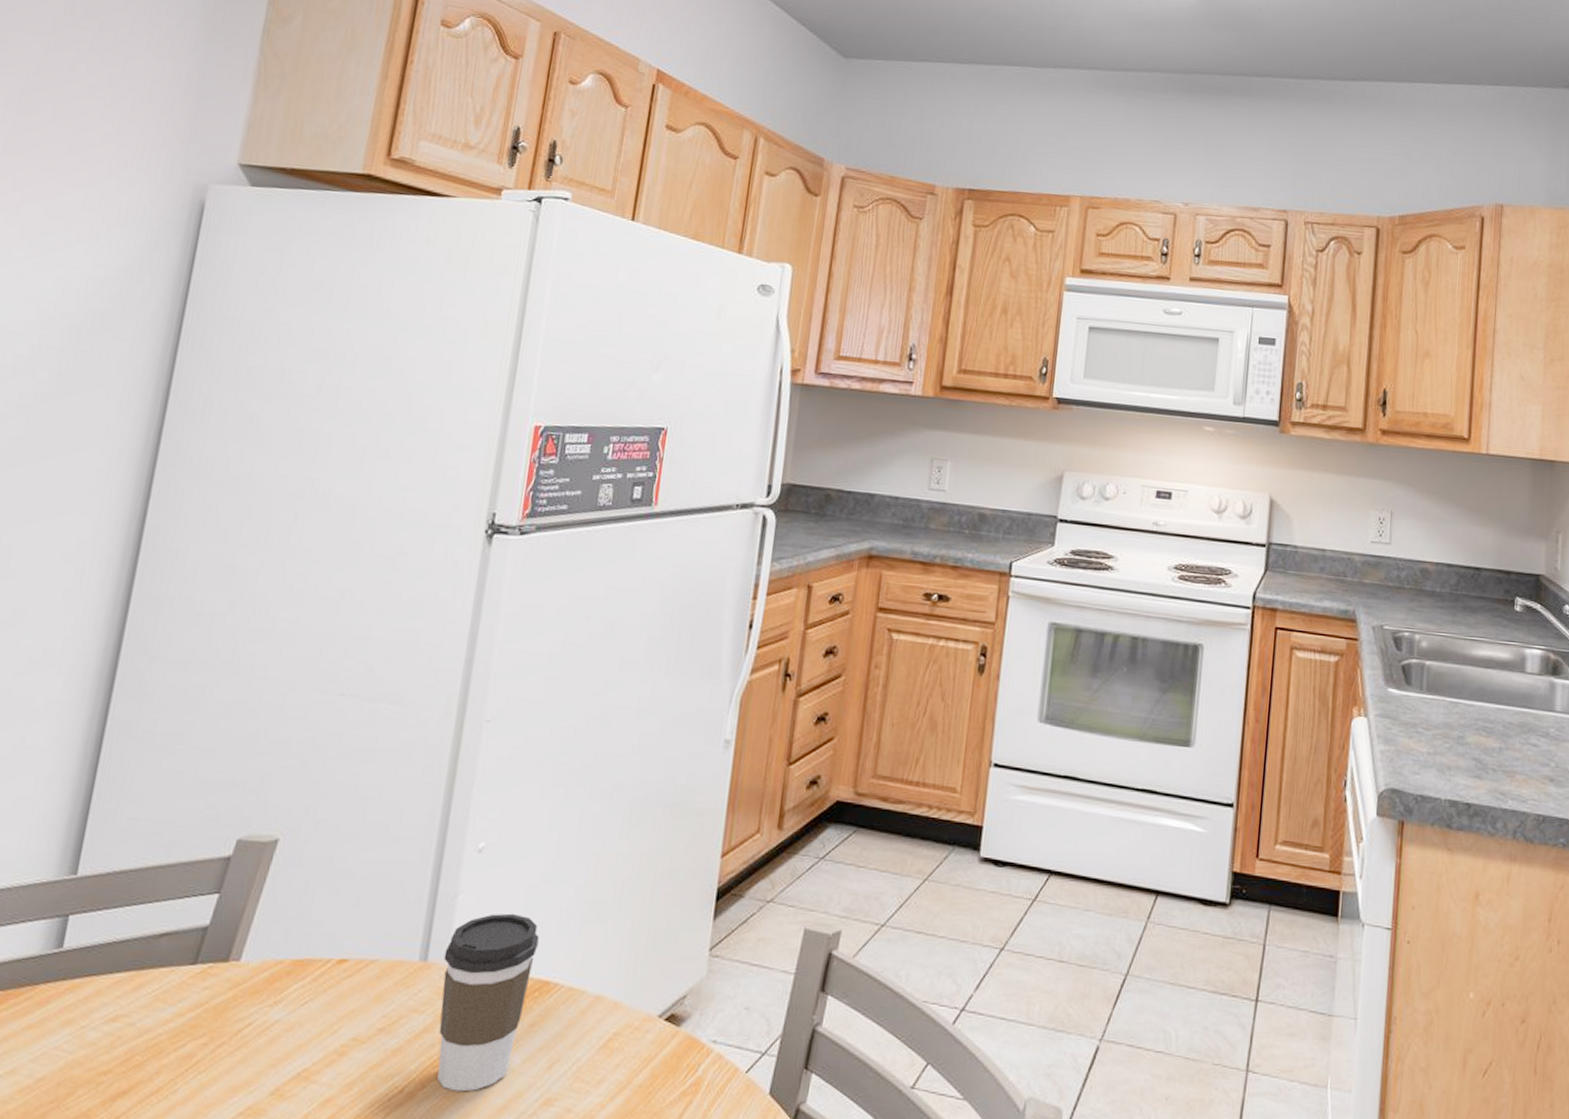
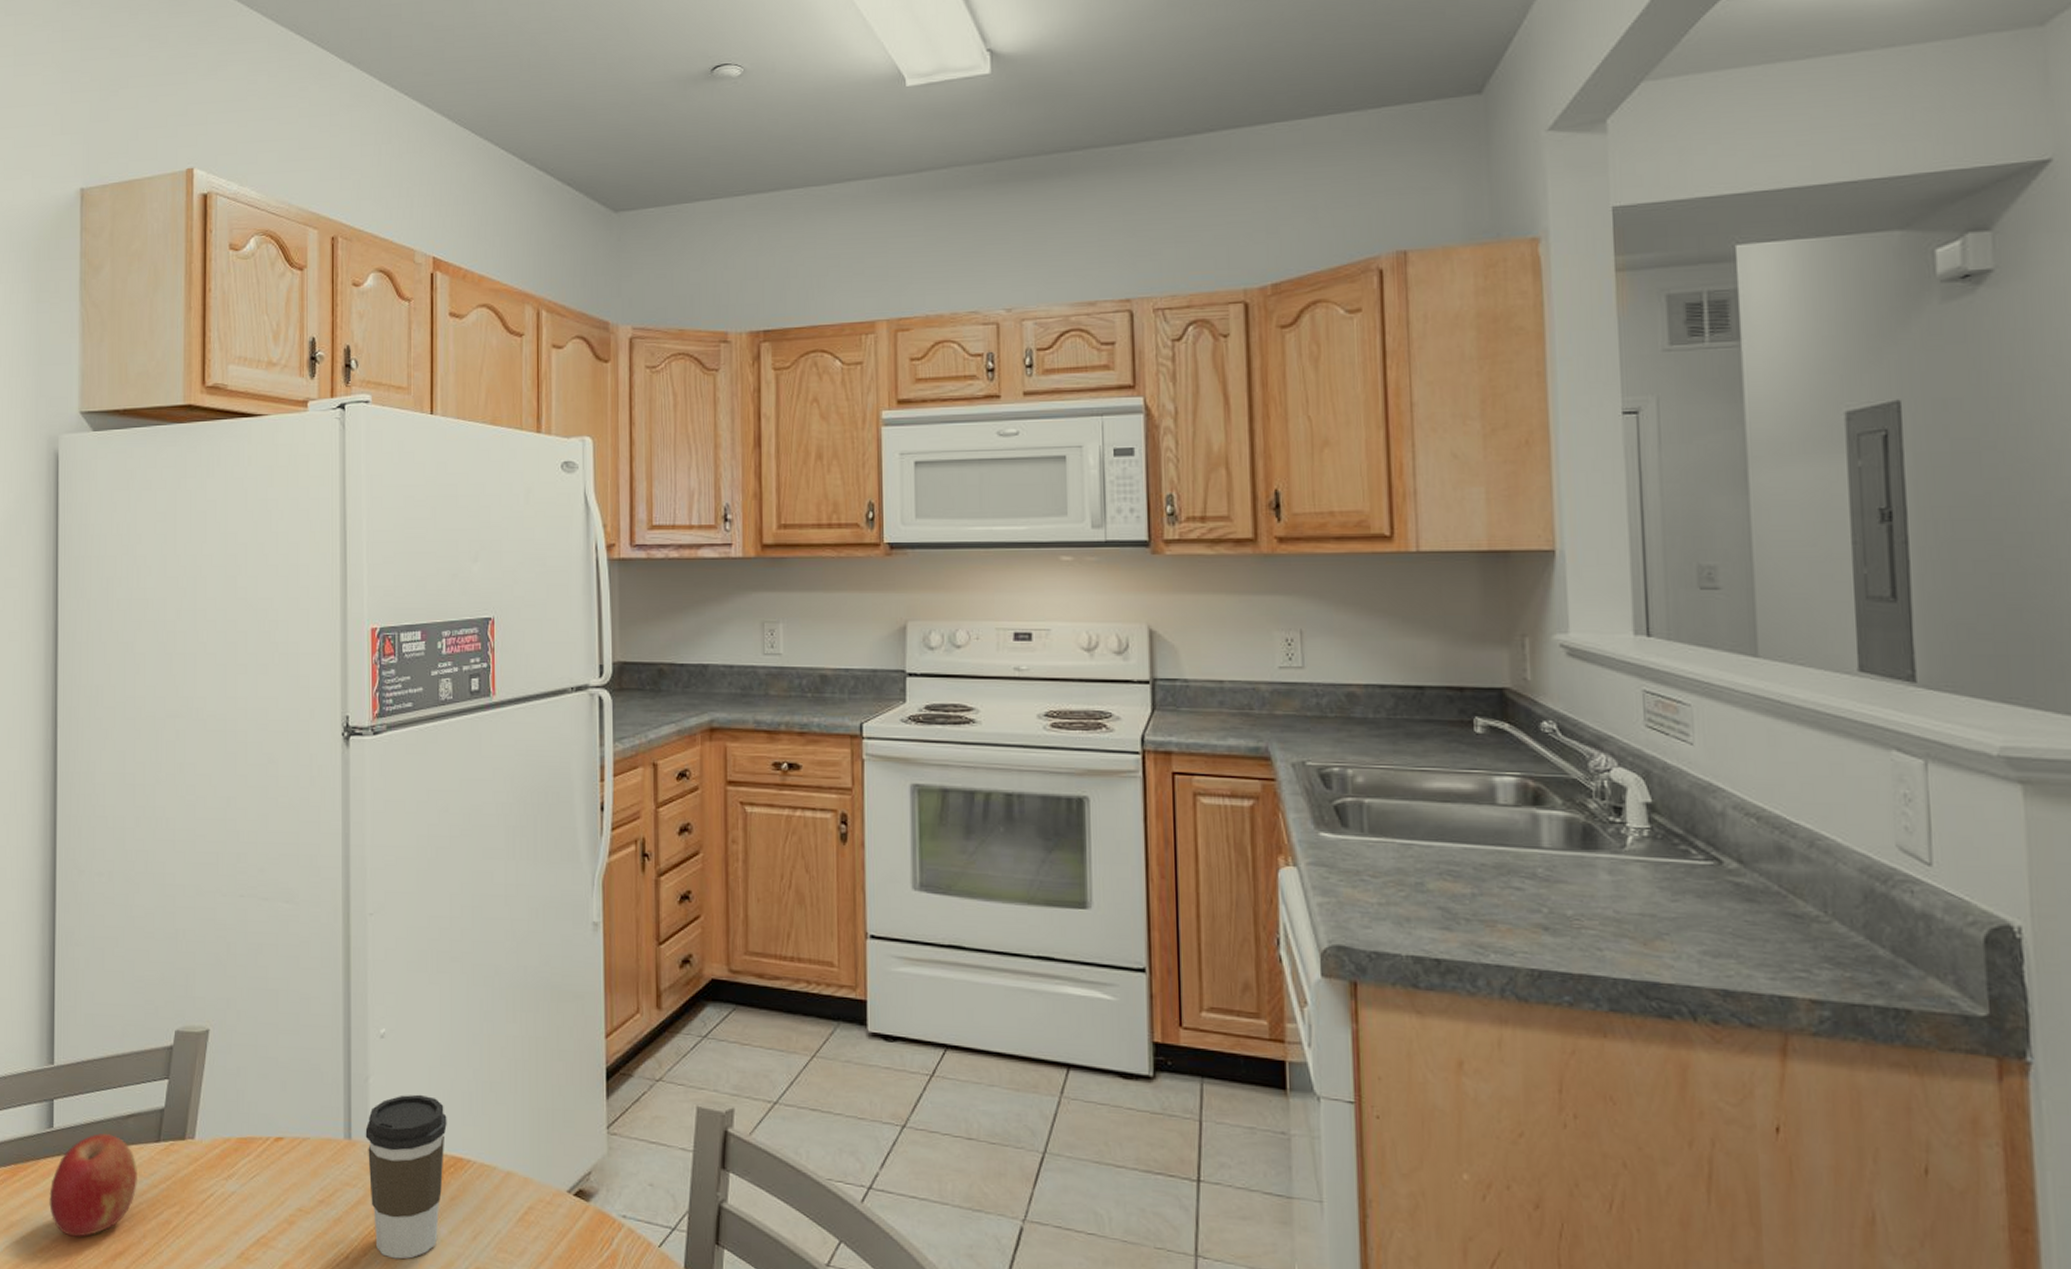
fruit: none [41,954,163,1075] -> present [49,1133,137,1237]

